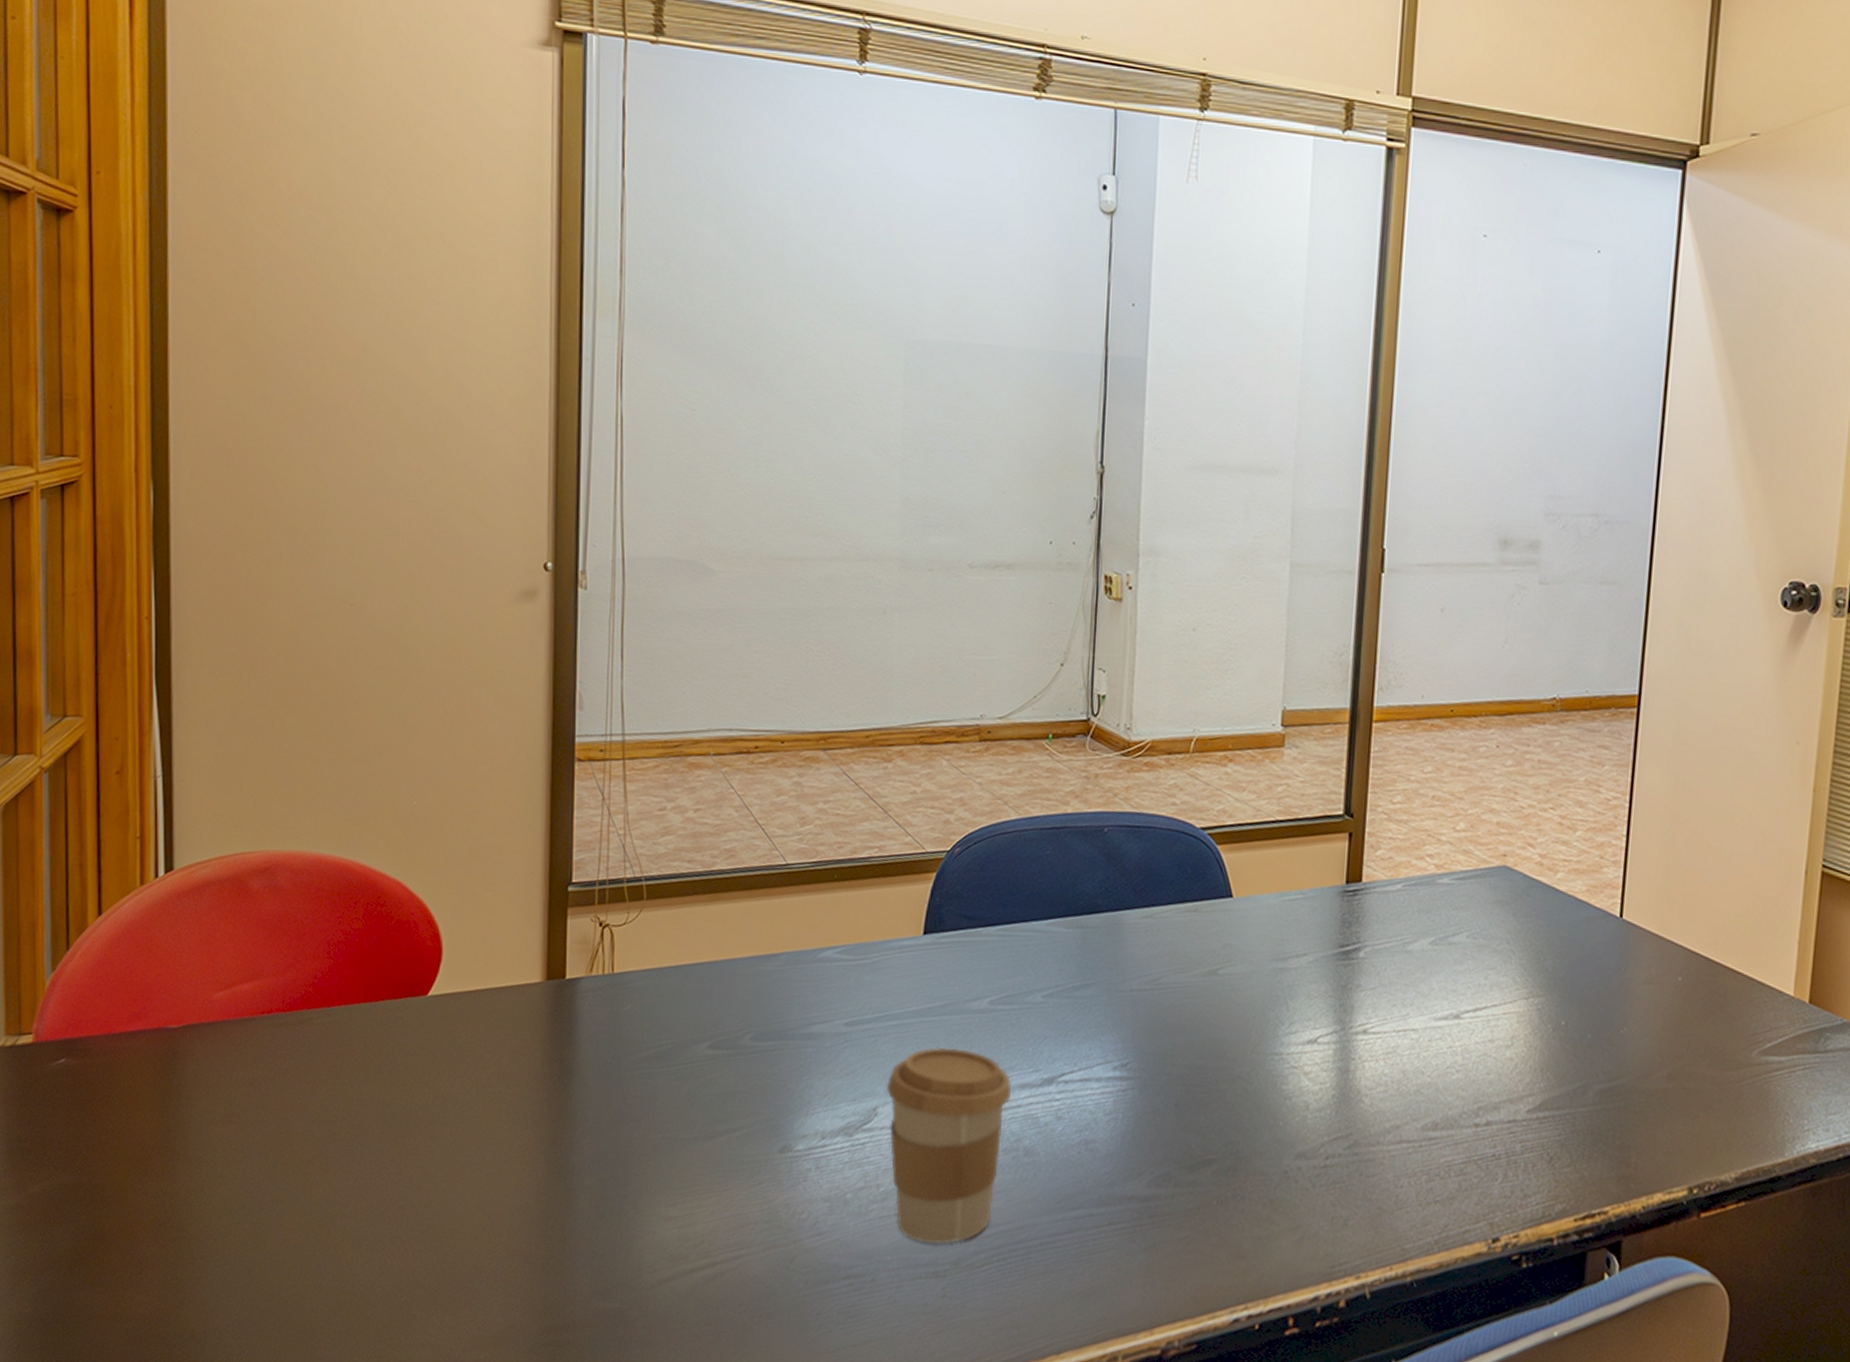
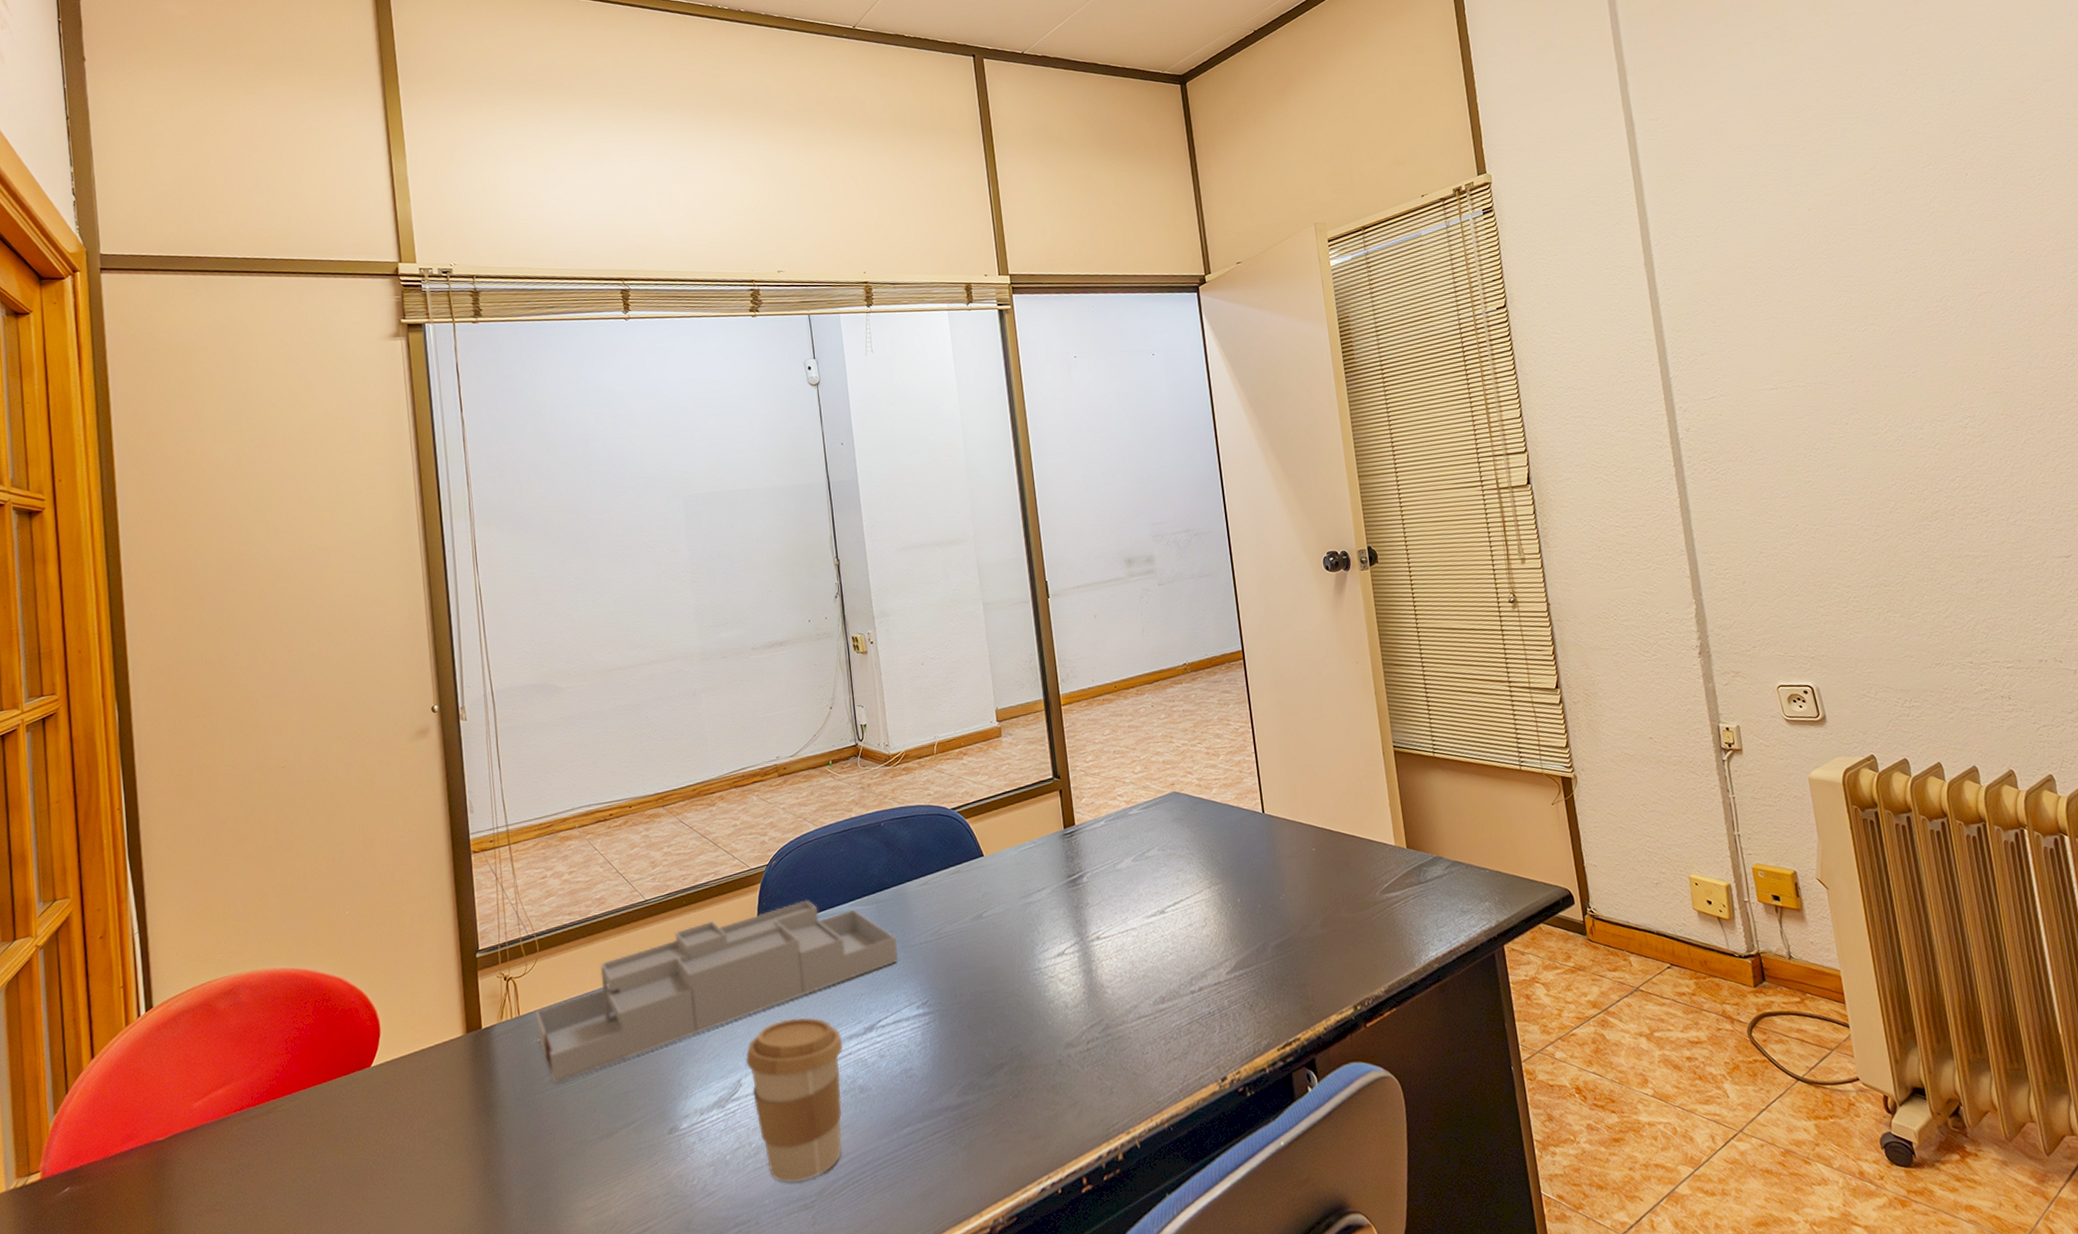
desk organizer: none [632,905,1100,1064] -> present [535,900,898,1084]

